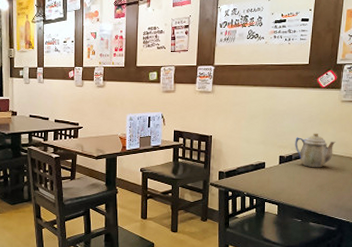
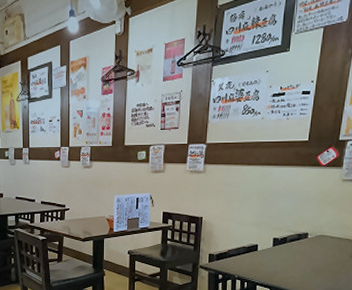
teapot: present [295,132,336,168] -> none [290,213,334,251]

